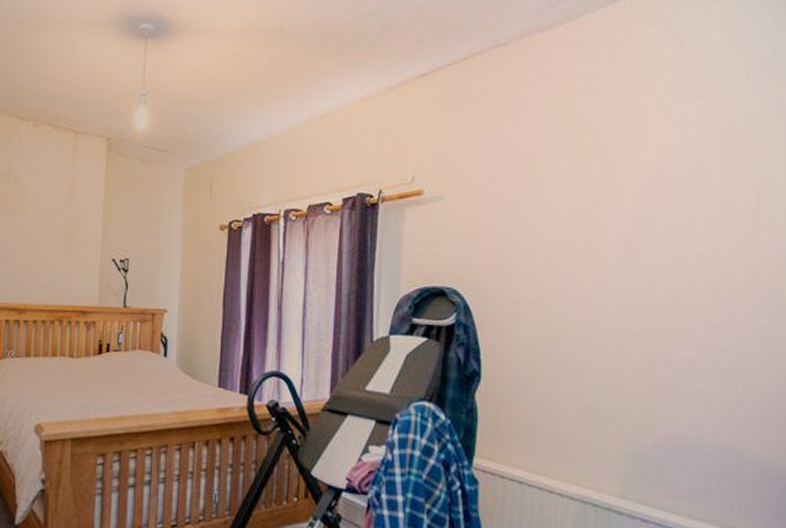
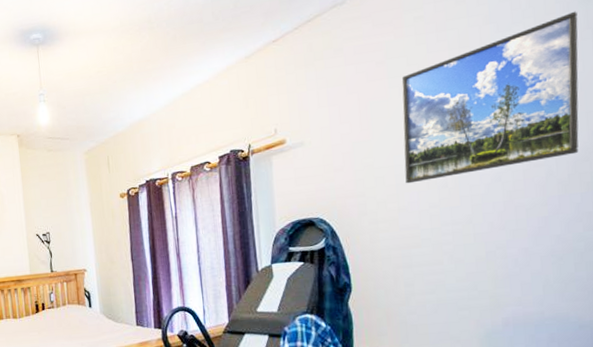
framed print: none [557,94,770,263] -> present [401,11,579,184]

